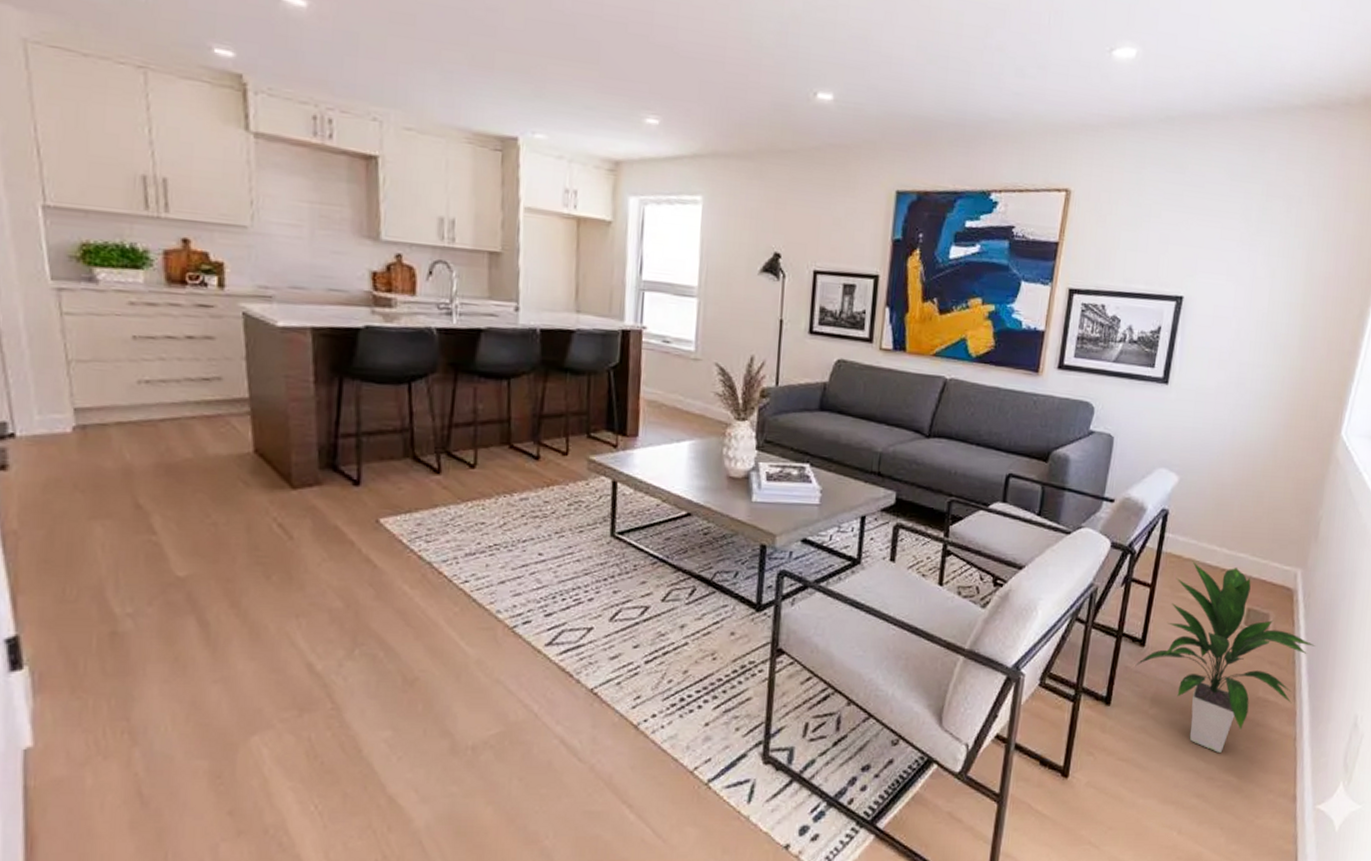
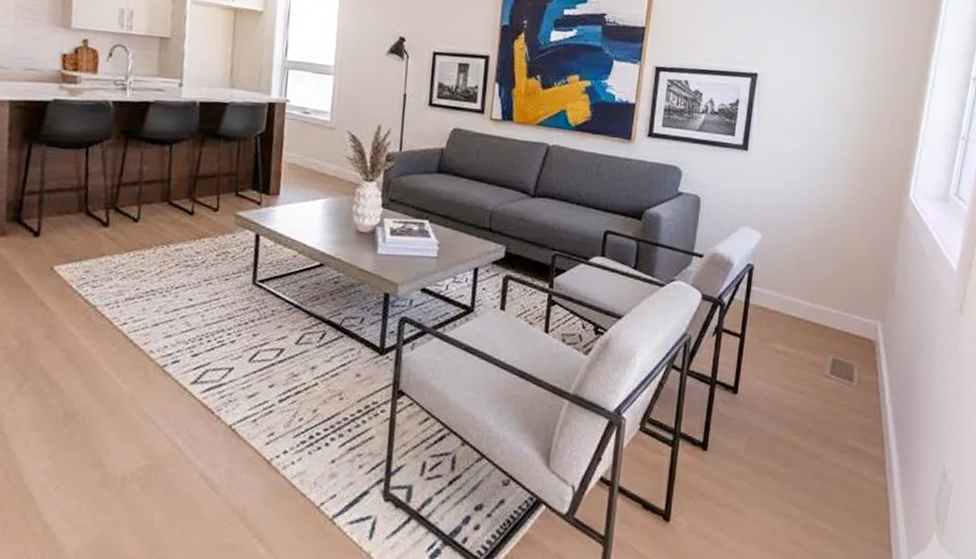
indoor plant: present [1135,560,1316,753] -> none [729,312,900,500]

